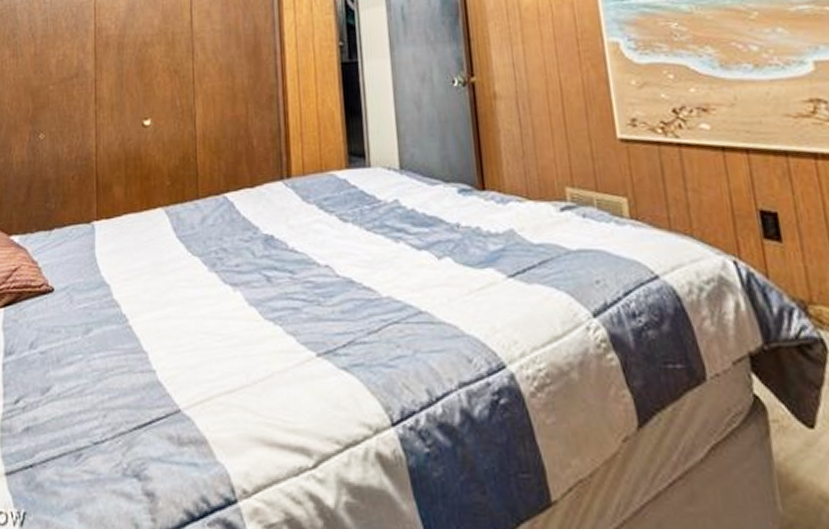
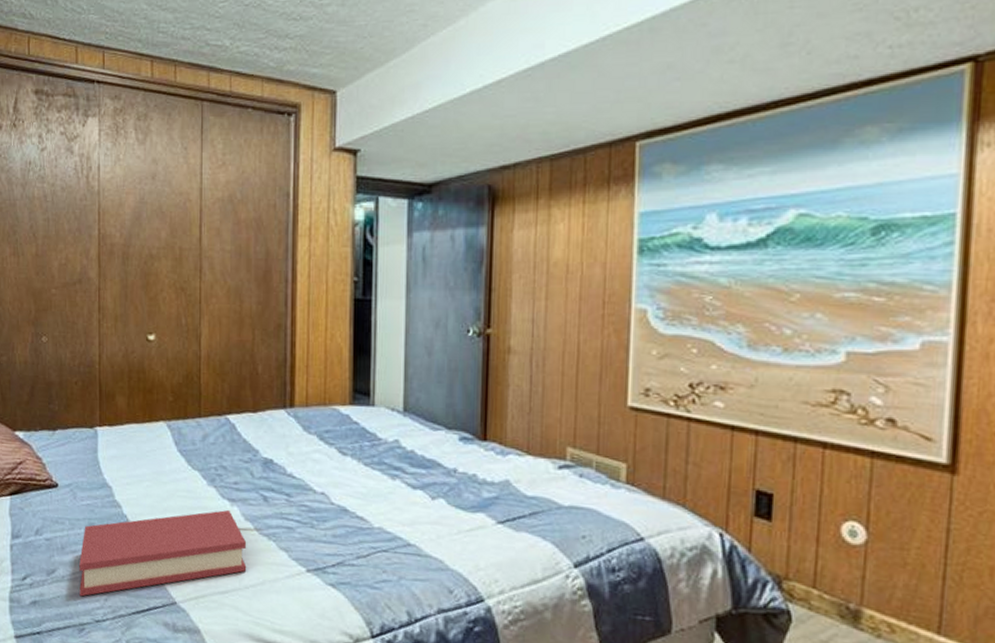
hardback book: none [76,295,254,416] -> present [79,509,247,597]

